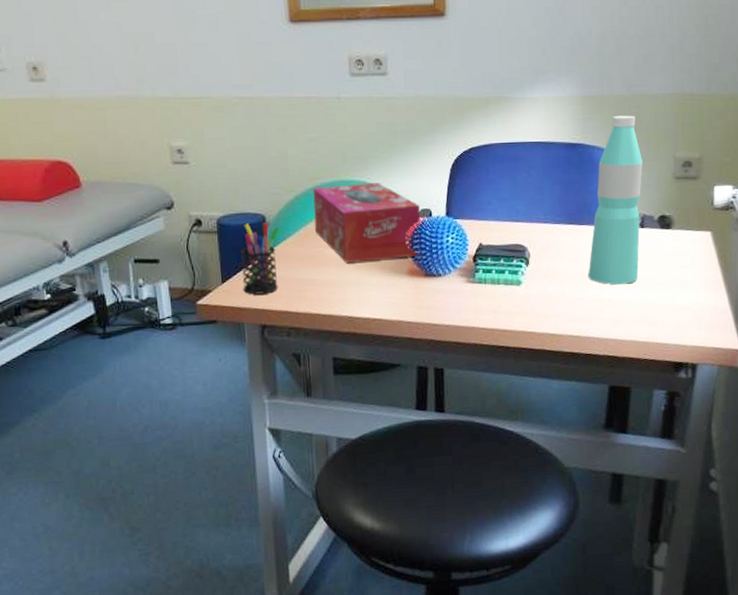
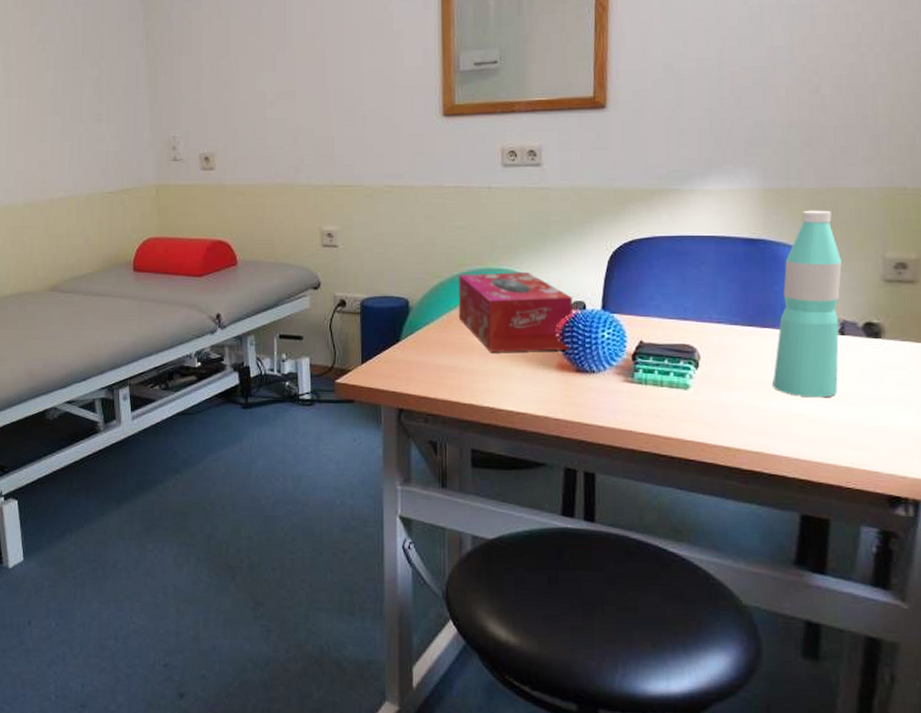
pen holder: present [240,222,280,295] -> none [382,306,423,378]

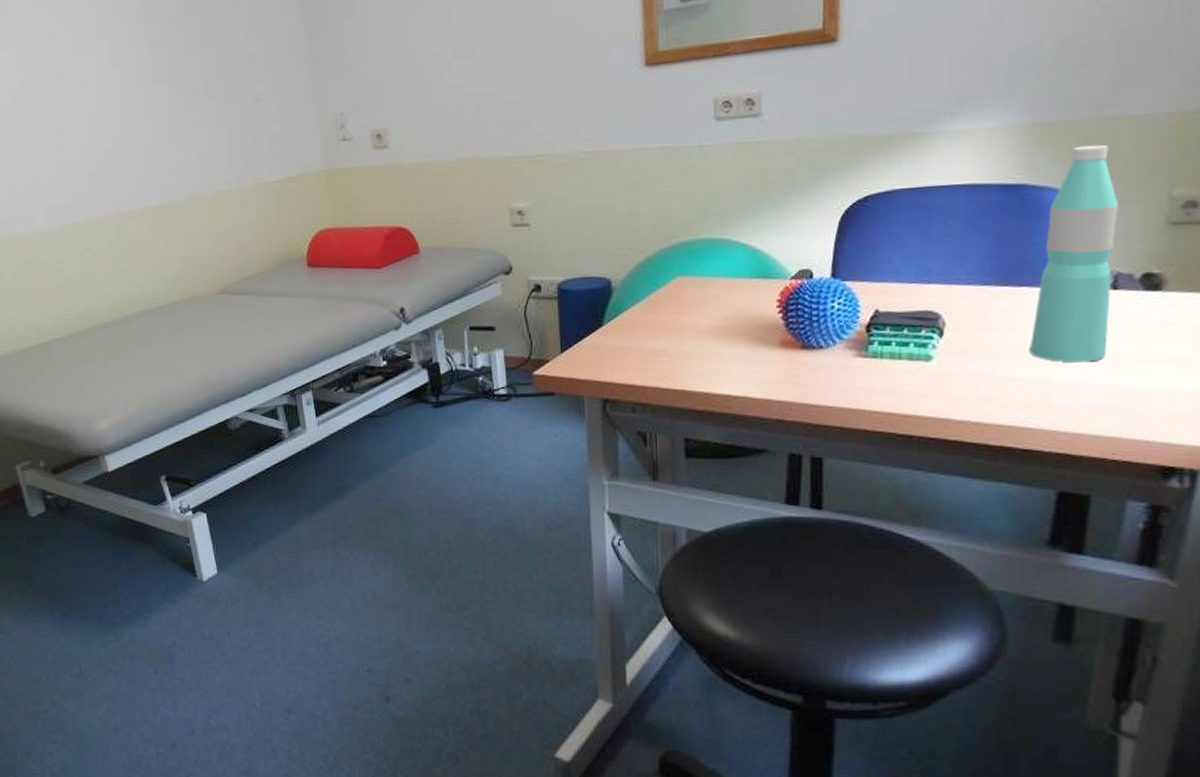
tissue box: present [459,272,573,352] -> none [667,240,799,332]

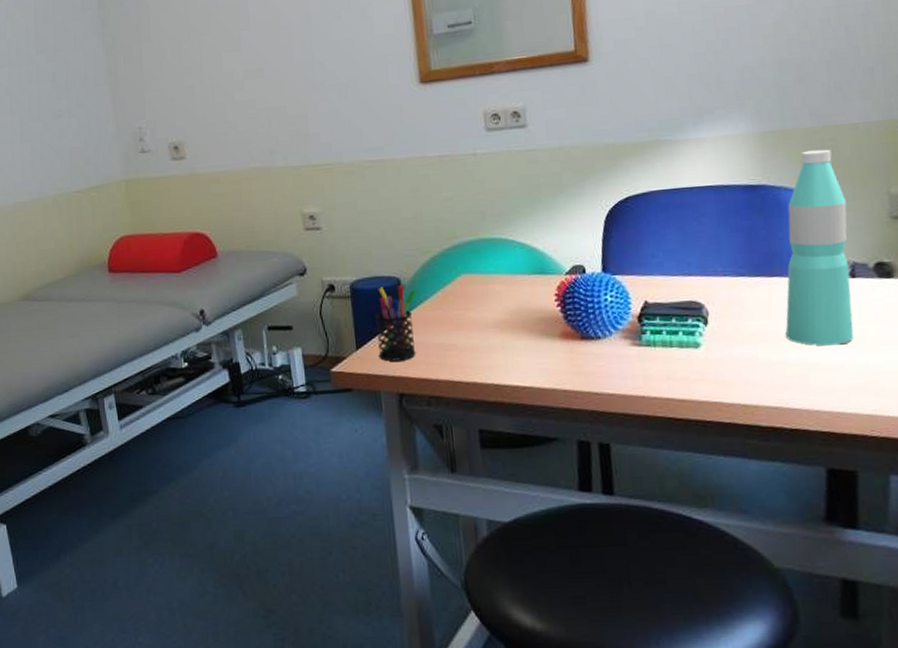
pen holder: none [582,287,627,366] -> present [375,285,416,362]

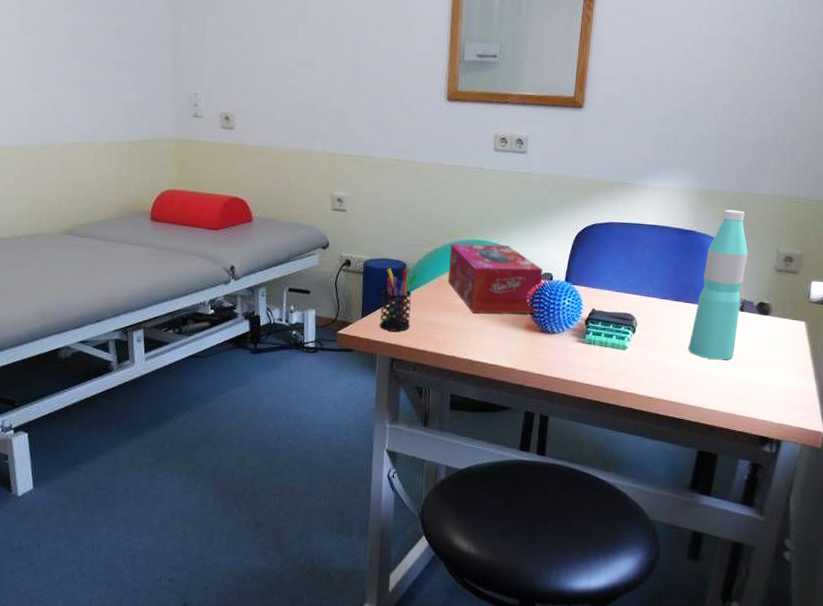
tissue box: none [450,239,573,326] -> present [448,243,543,314]

